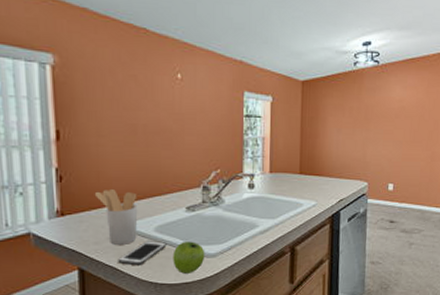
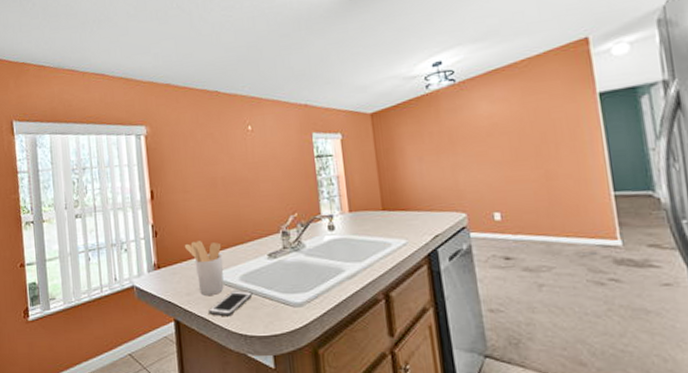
fruit: present [173,241,205,274] -> none [259,290,292,325]

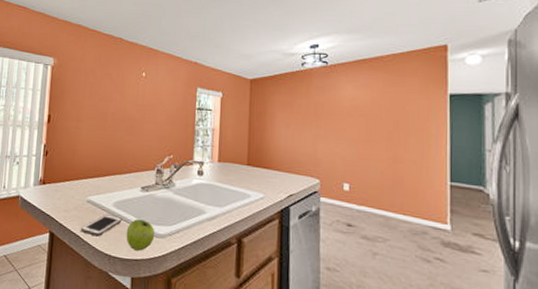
utensil holder: present [184,241,224,296] -> none [69,165,102,215]
fruit: none [259,290,292,325] -> present [126,219,155,251]

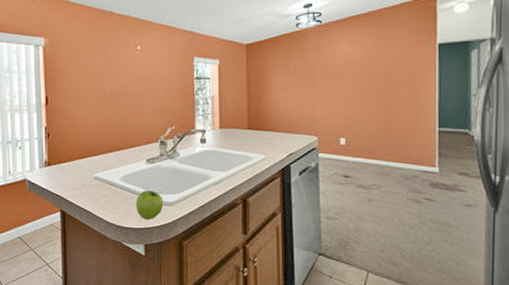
cell phone: present [81,214,122,237] -> none [91,189,131,210]

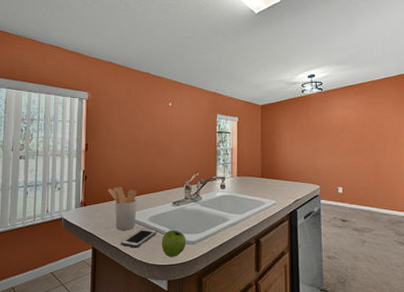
utensil holder: none [73,144,107,191] -> present [107,187,138,230]
cell phone: none [91,189,131,210] -> present [121,228,157,248]

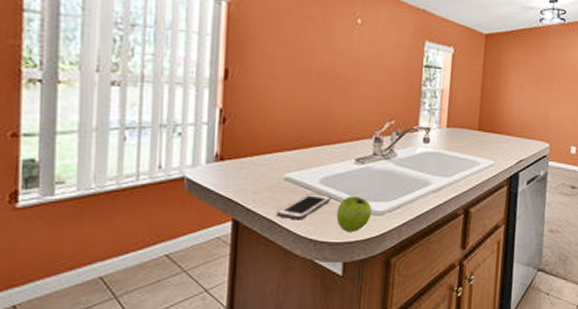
utensil holder: present [107,187,138,230] -> none [258,135,305,196]

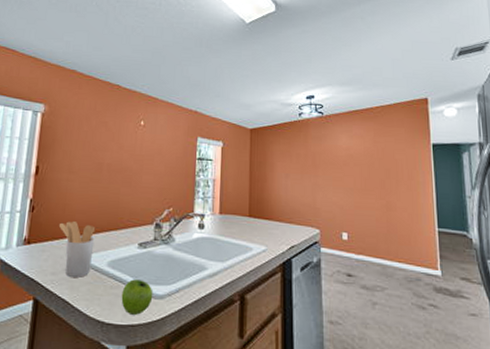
utensil holder: none [258,135,305,196] -> present [58,221,96,277]
cell phone: present [277,193,331,220] -> none [70,276,117,301]

